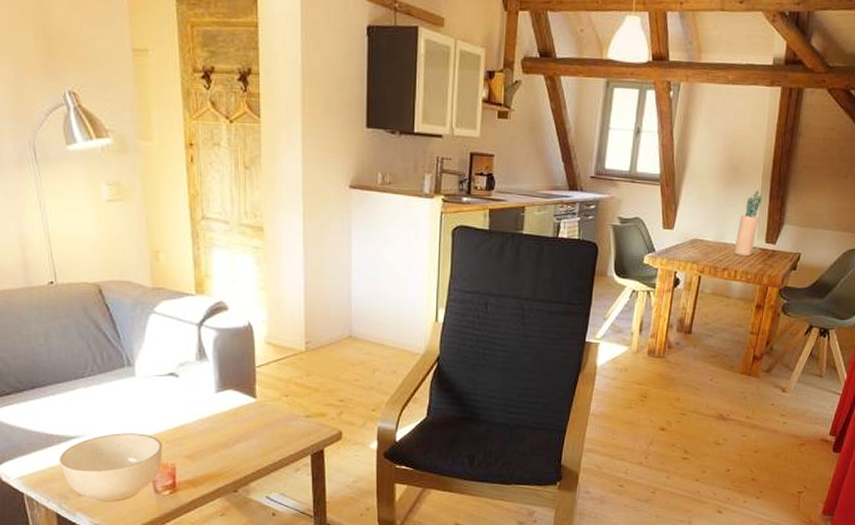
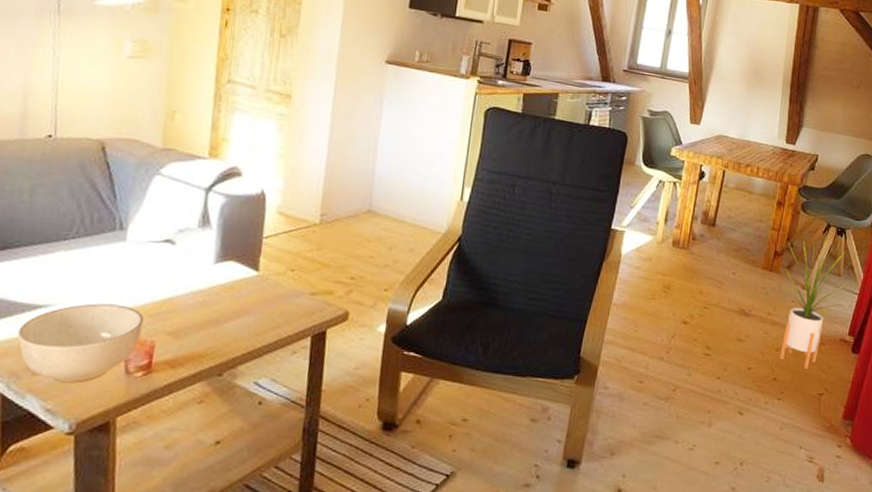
vase: present [734,189,763,257] -> none [757,93,783,155]
house plant: none [758,338,835,470] -> present [779,236,852,370]

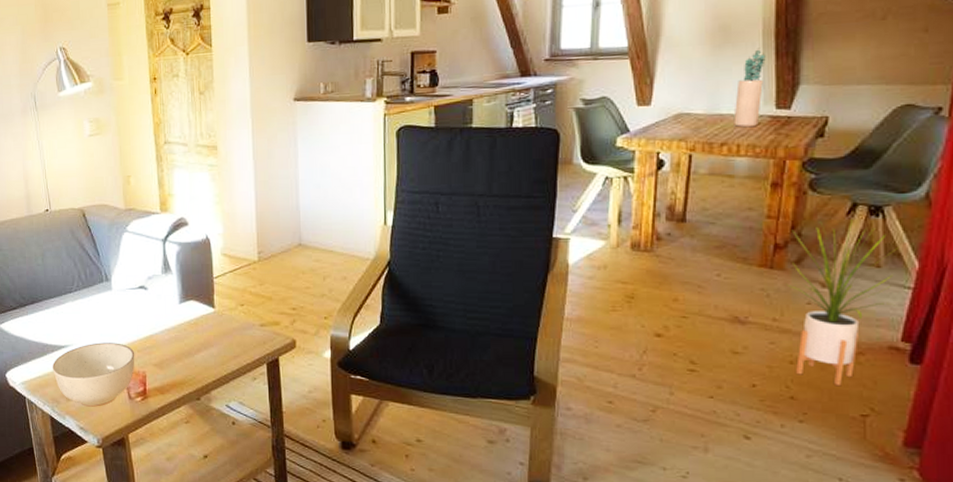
vase: none [757,93,783,155] -> present [733,47,766,128]

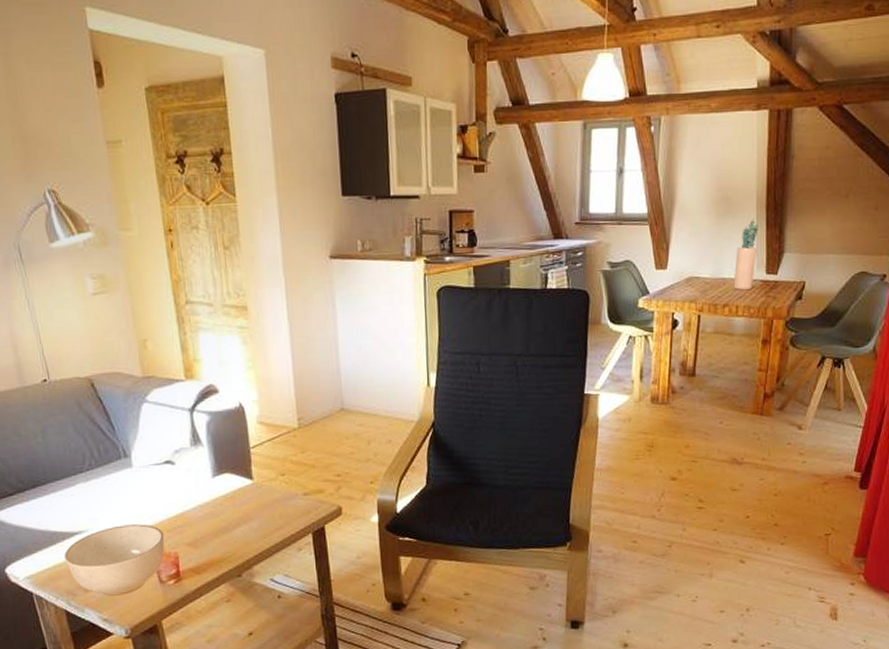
house plant: present [786,219,898,387] -> none [772,370,853,512]

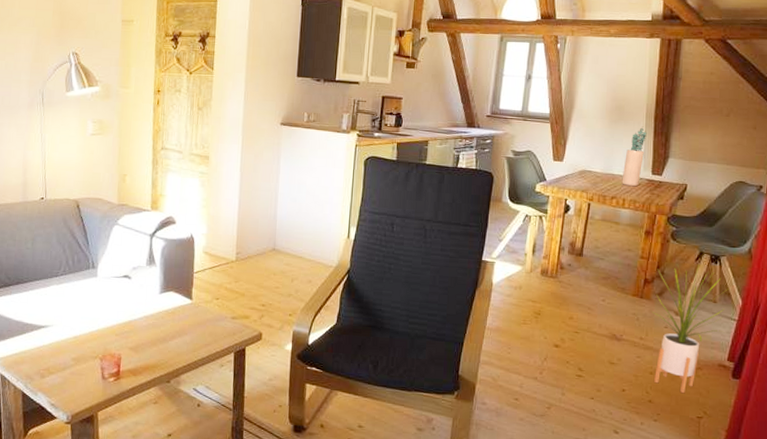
bowl: present [63,524,165,596] -> none [29,325,113,385]
house plant: none [772,370,853,512] -> present [651,264,728,394]

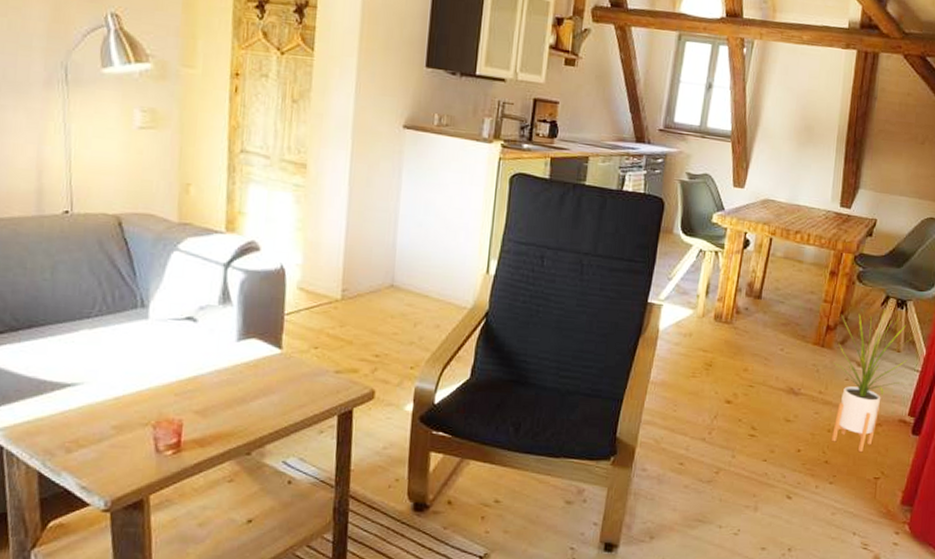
vase: present [621,126,647,187] -> none [807,151,837,221]

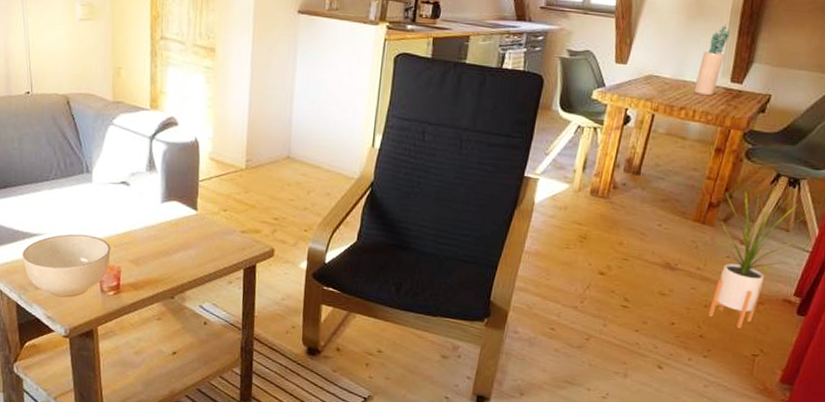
bowl: none [48,382,171,461] -> present [21,234,111,298]
vase: none [807,151,837,221] -> present [693,24,730,96]

